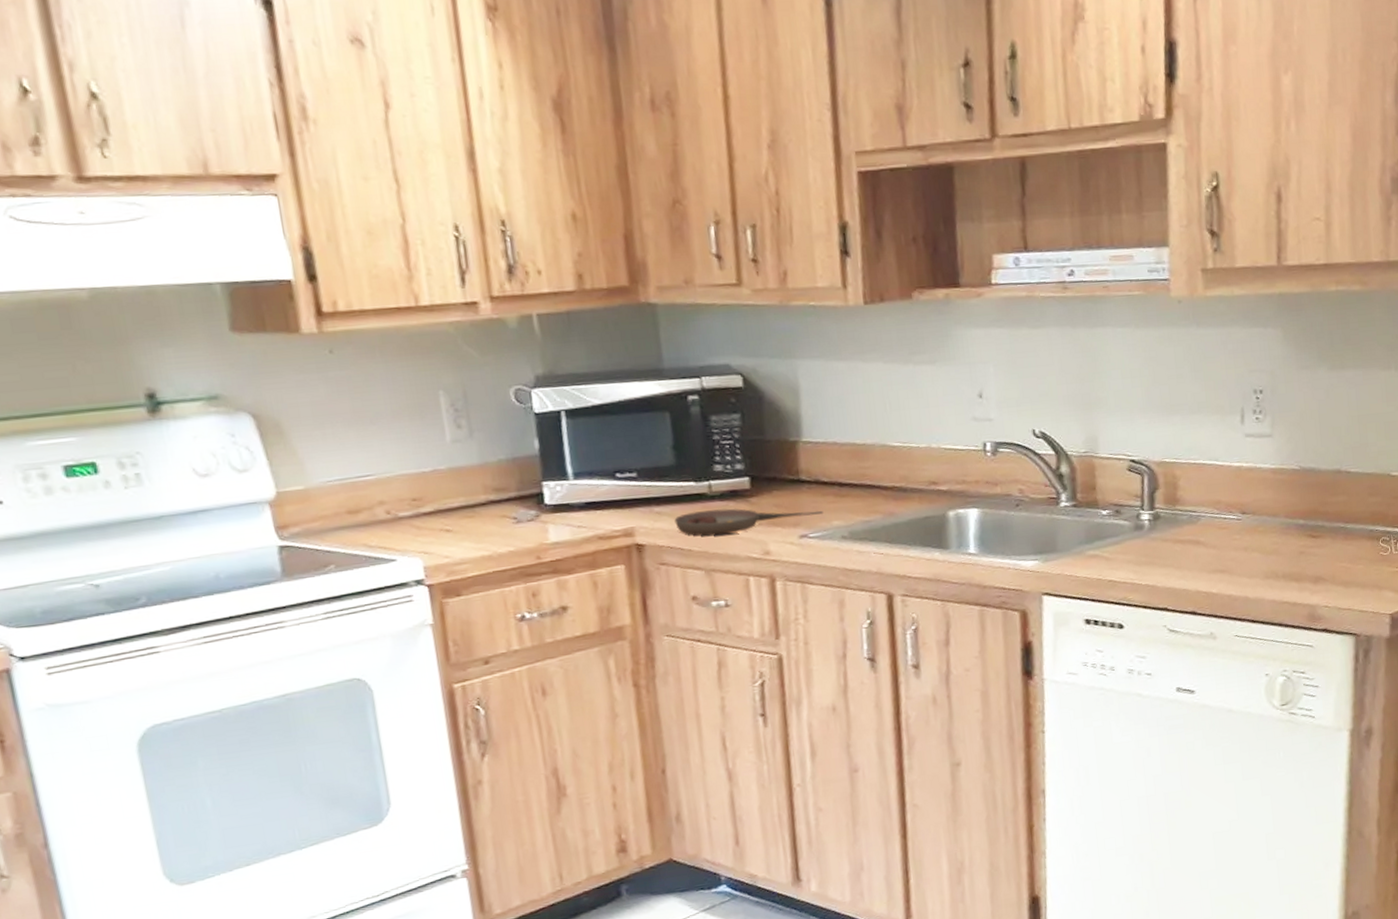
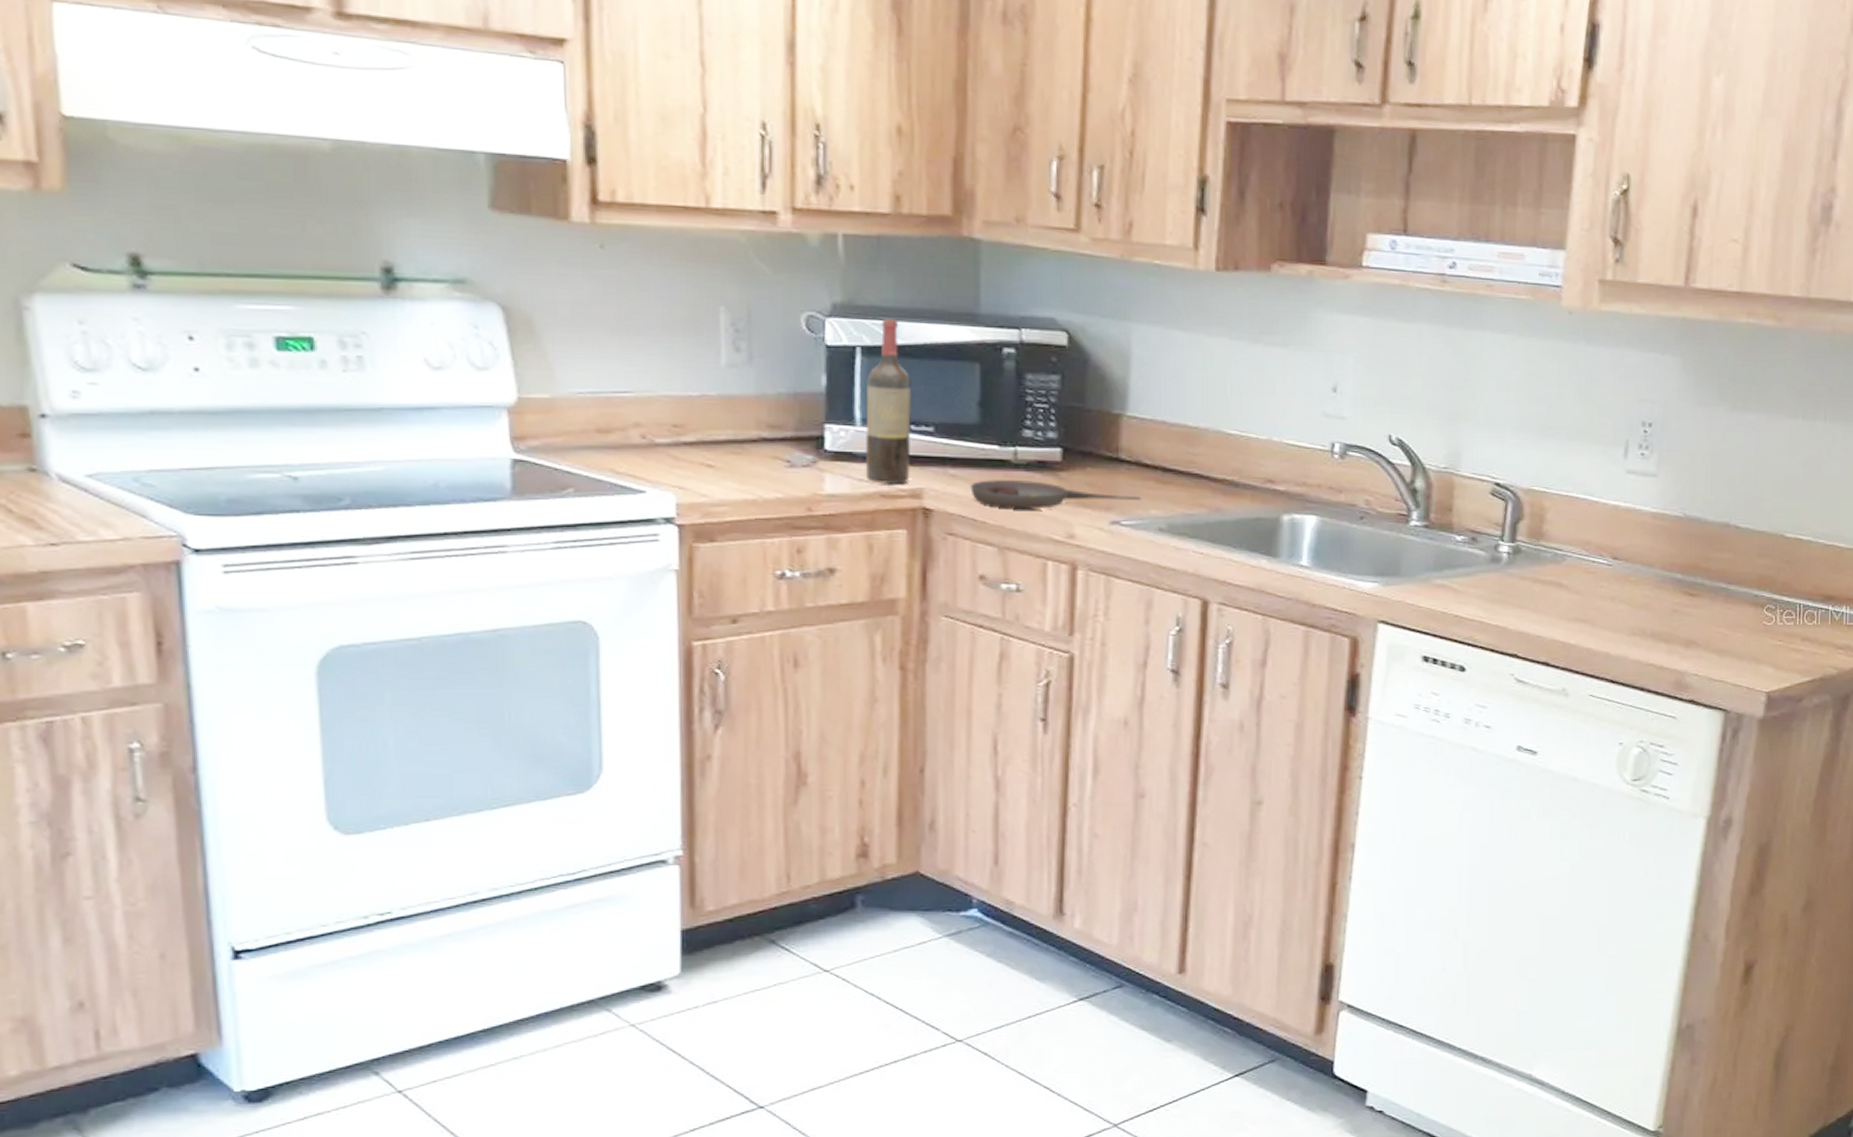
wine bottle: none [573,382,622,528] -> present [864,317,912,484]

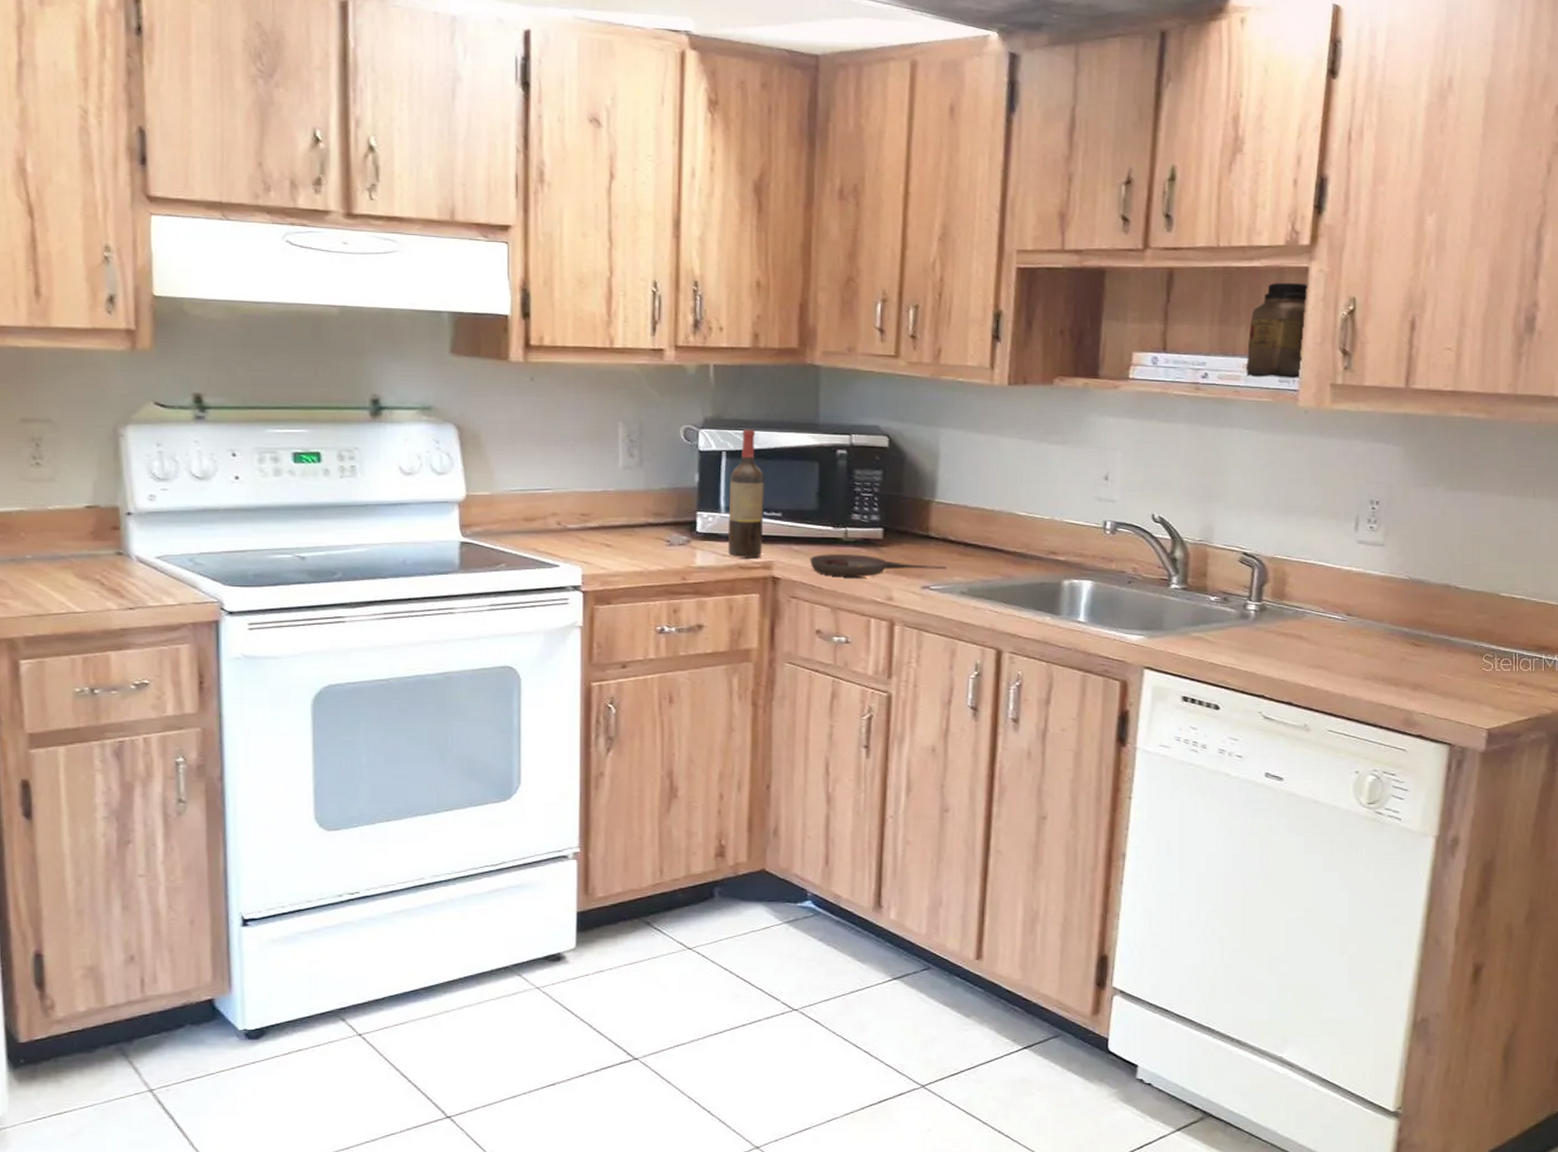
jar: none [1501,152,1577,272] -> present [1246,282,1309,379]

